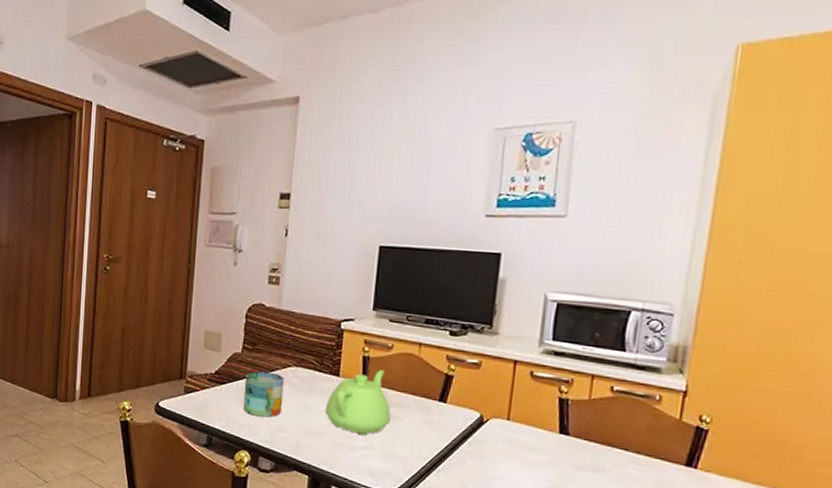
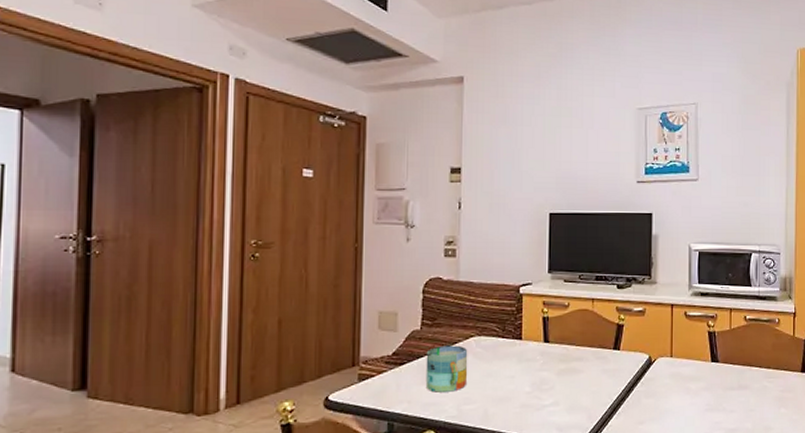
teapot: present [325,369,391,435] -> none [510,328,573,393]

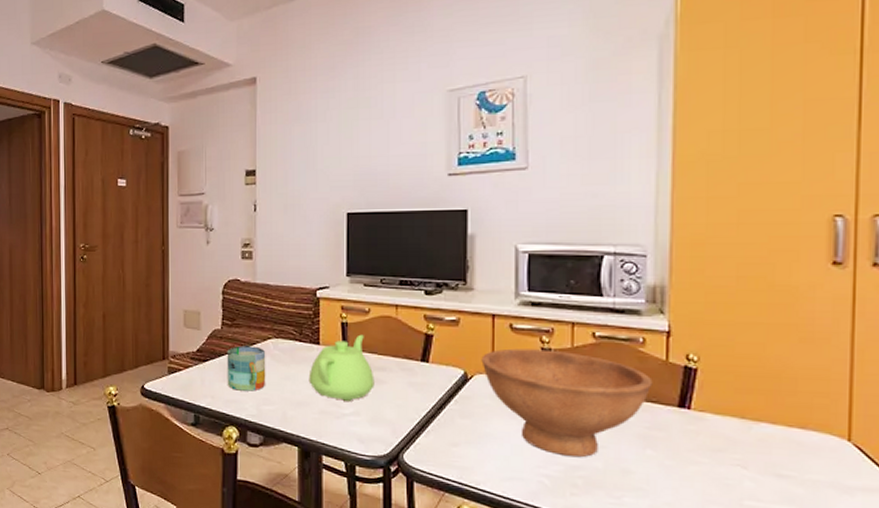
teapot: none [510,328,573,393] -> present [308,334,375,401]
bowl: none [662,332,785,422] -> present [481,348,653,457]

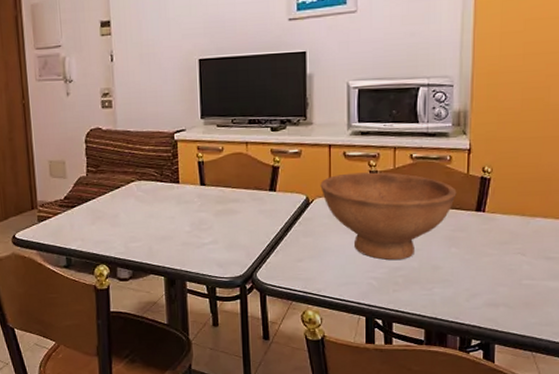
mug: present [227,345,266,391] -> none [93,189,132,232]
teapot: present [308,334,375,401] -> none [170,171,230,232]

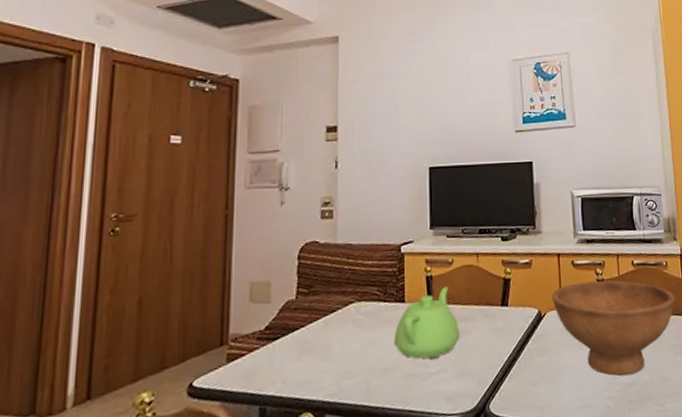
teapot: none [170,171,230,232] -> present [394,286,460,359]

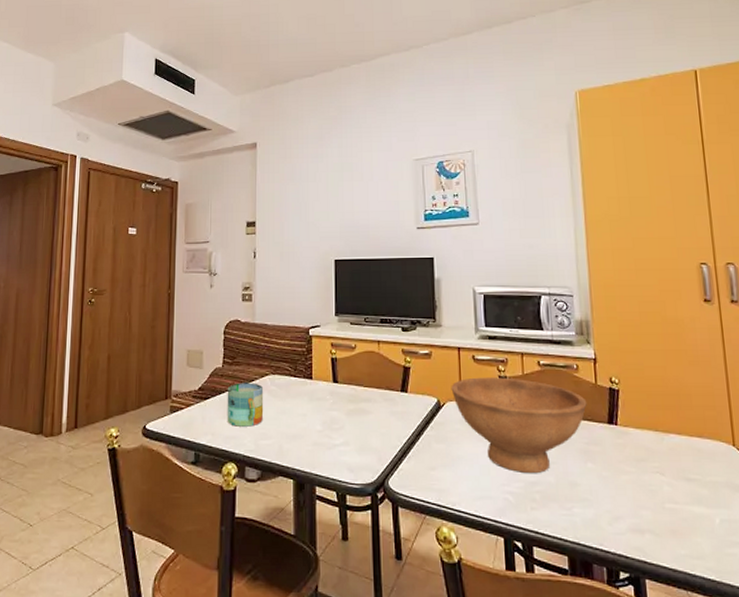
mug: none [301,313,348,368] -> present [227,383,264,427]
teapot: present [394,286,460,359] -> none [302,369,361,432]

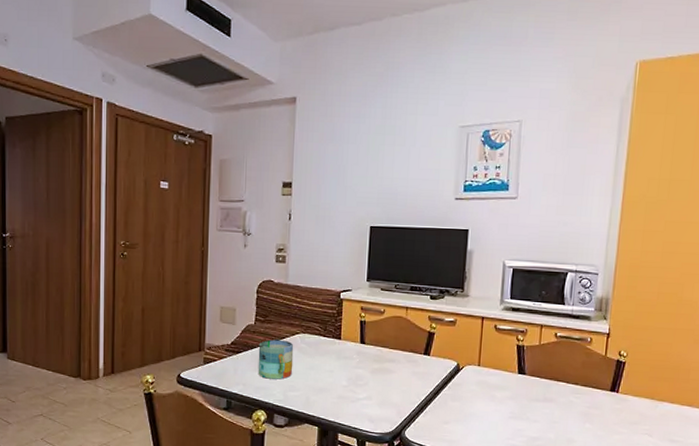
bowl: present [451,377,587,474] -> none [471,345,595,431]

